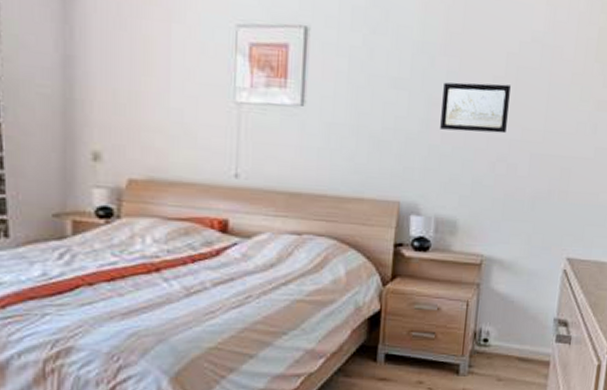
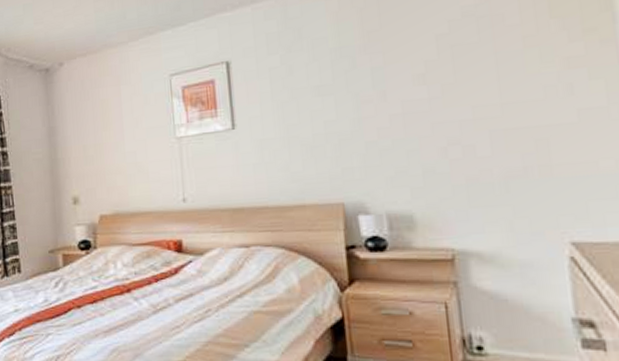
wall art: present [440,82,511,134] -> none [370,66,453,125]

